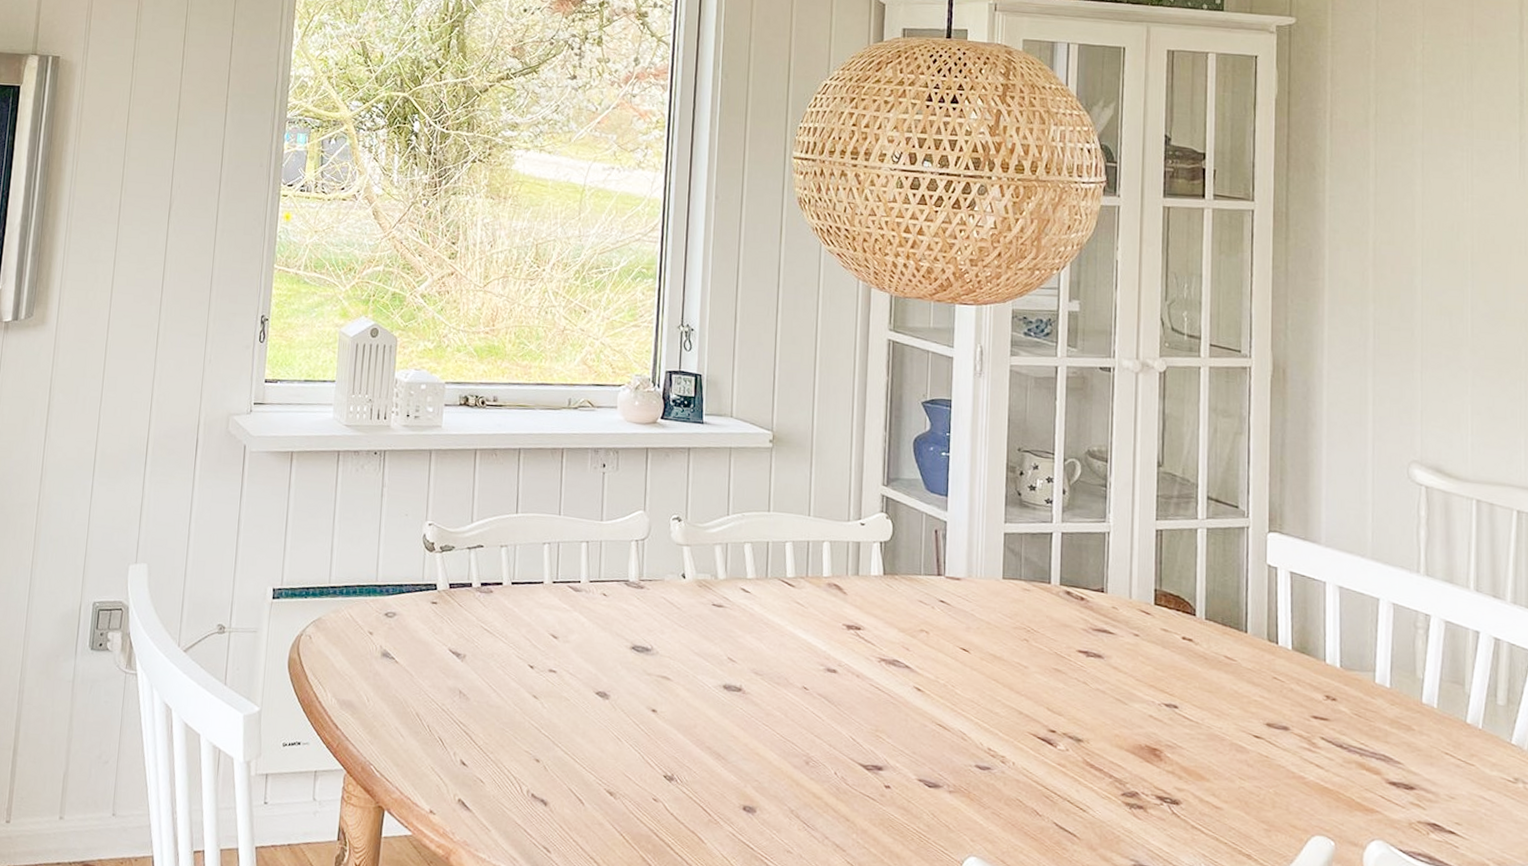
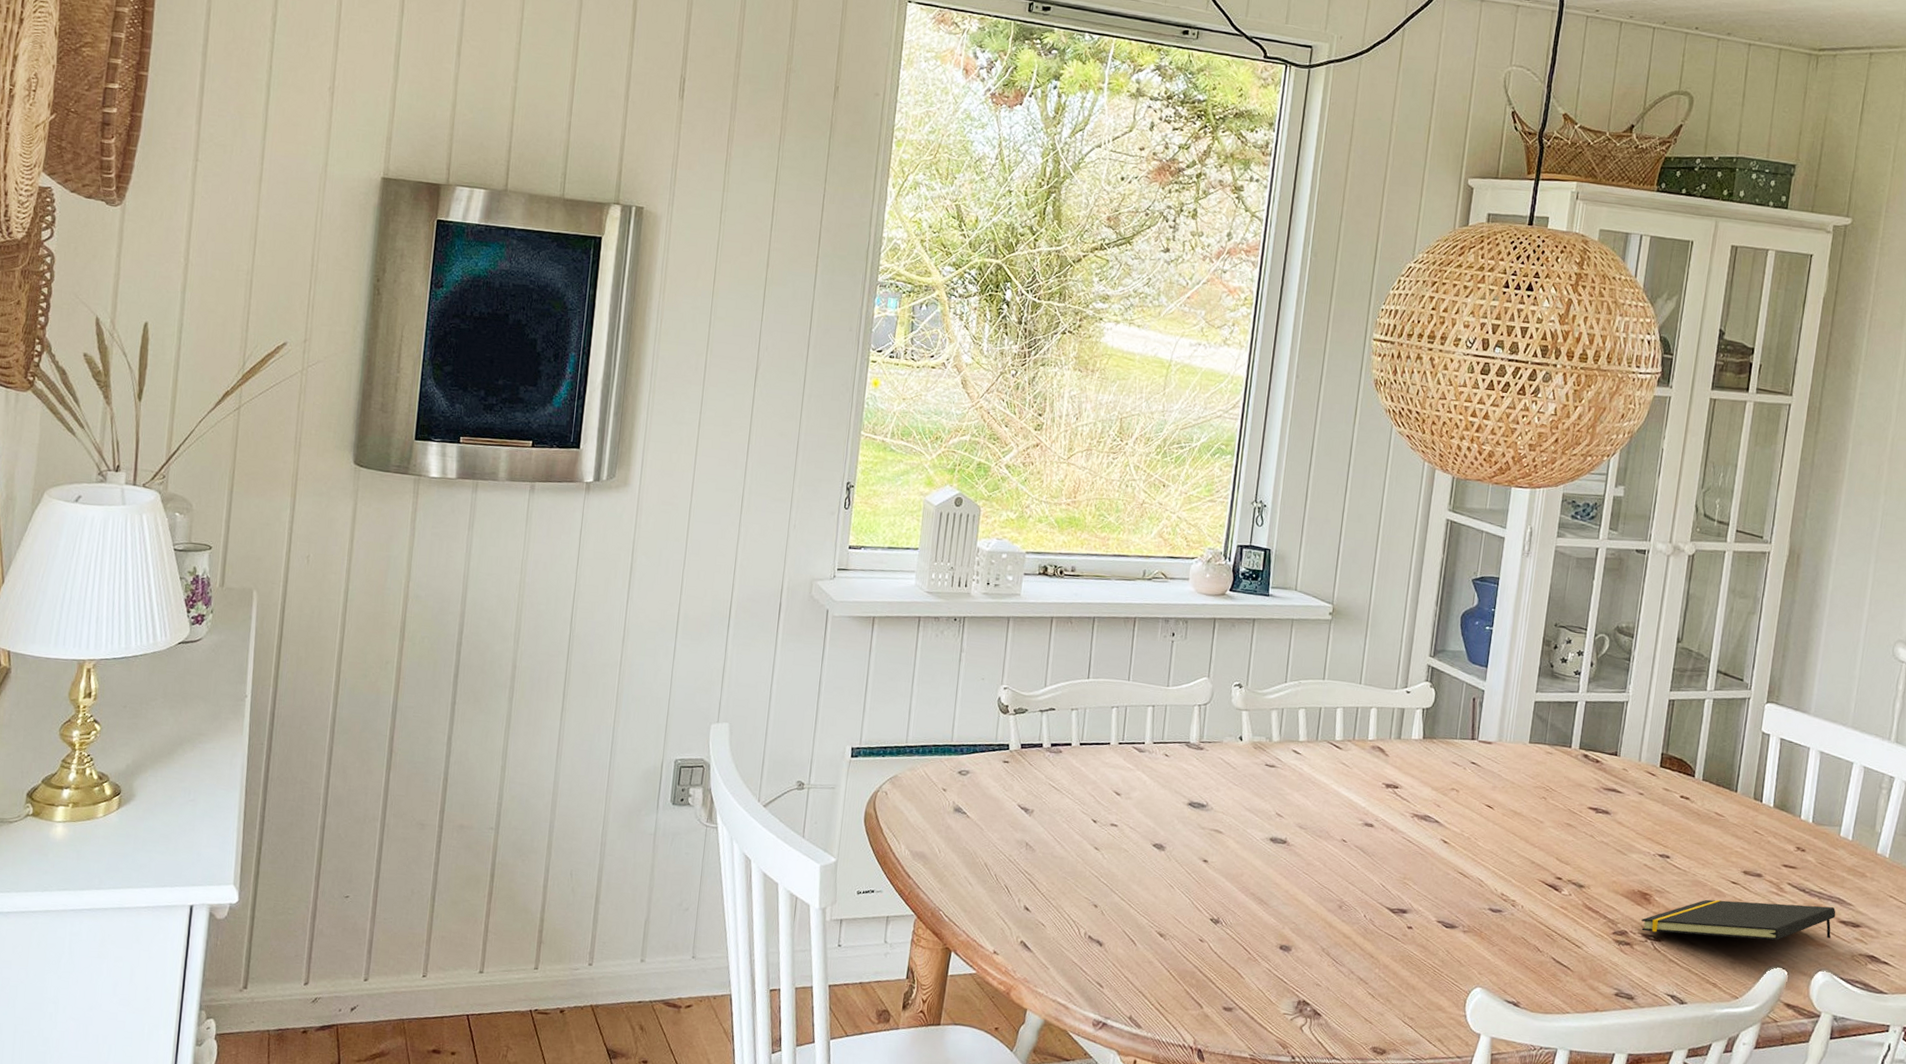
notepad: none [1153,756,1383,804] -> present [1641,899,1836,940]

